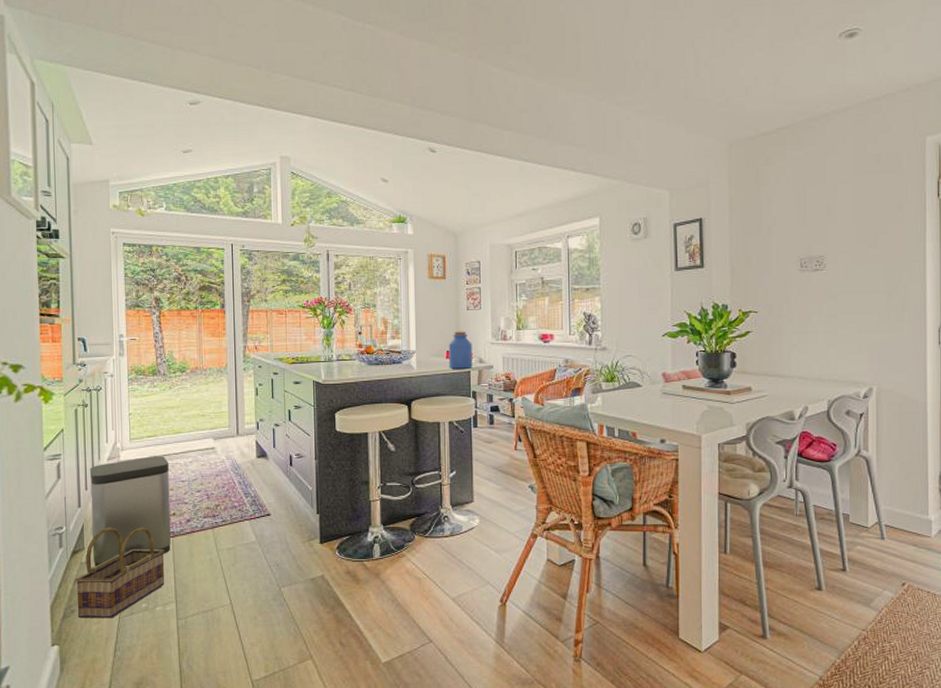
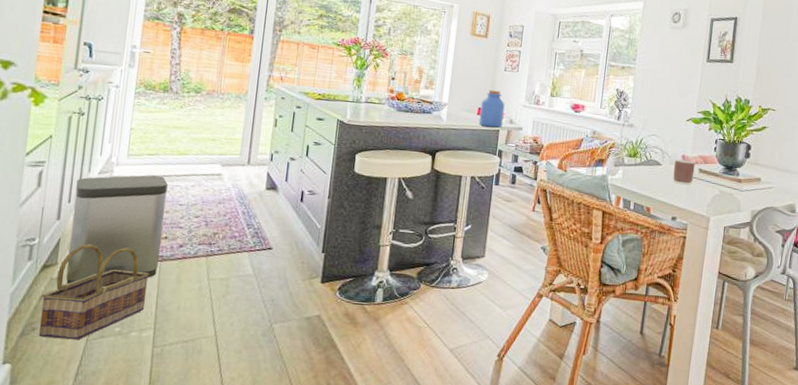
mug: none [656,378,678,404] -> present [673,159,696,185]

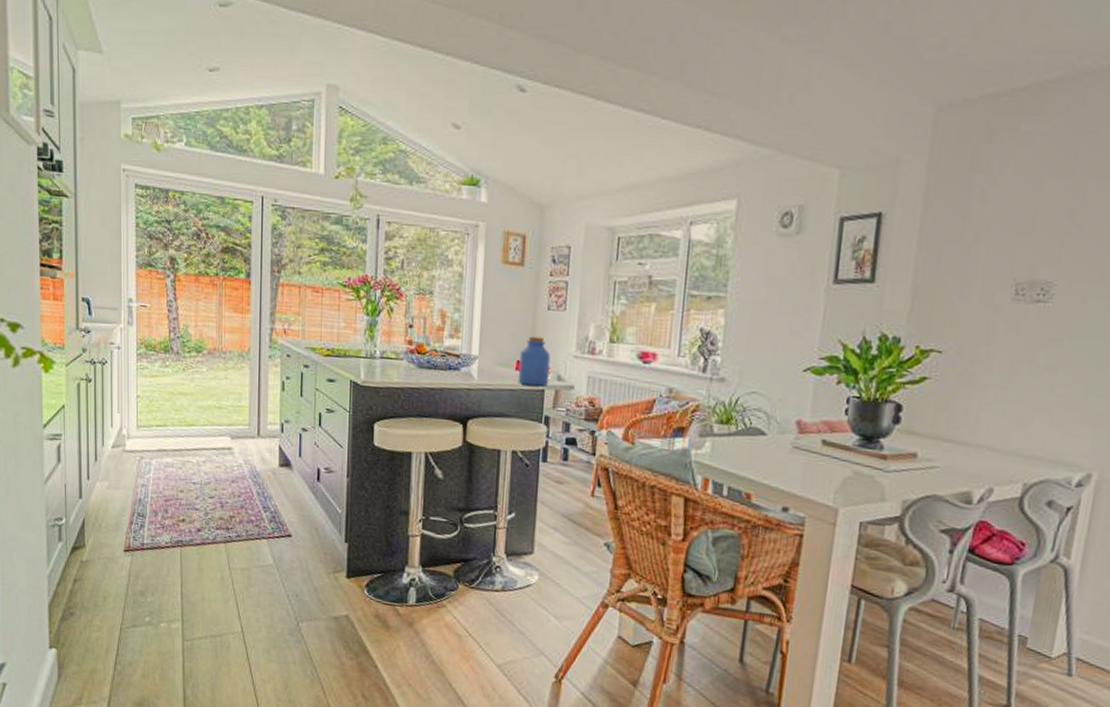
basket: present [38,244,150,340] -> none [75,525,172,628]
pedal bin: present [66,175,168,285] -> none [93,449,179,569]
mug: present [673,159,696,185] -> none [783,426,817,463]

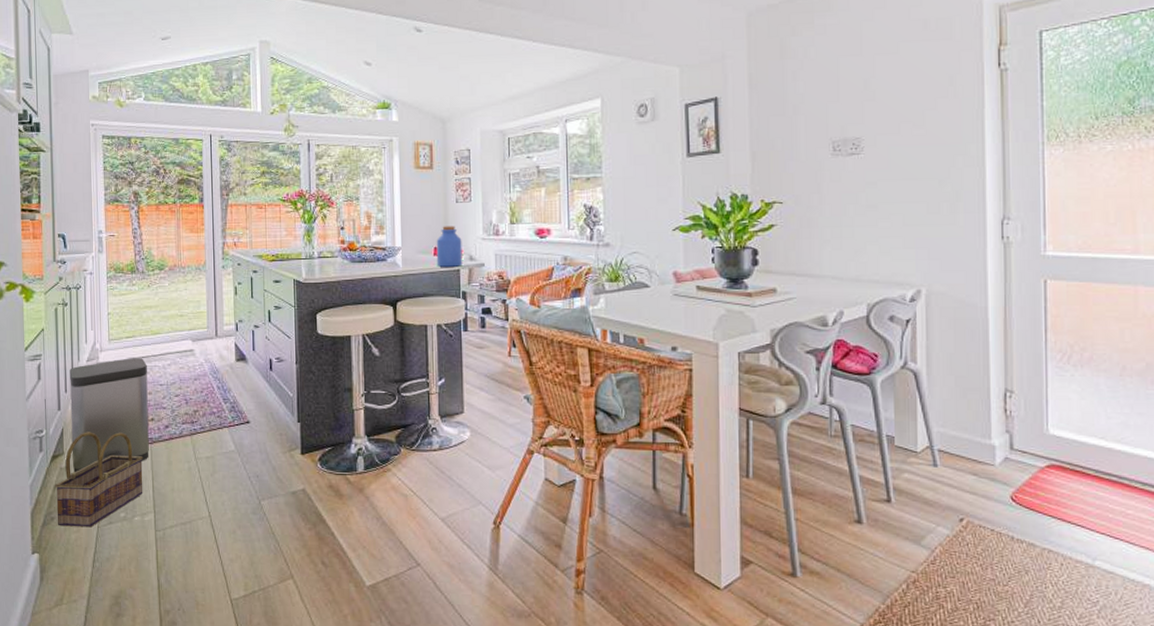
basket: none [75,525,172,628] -> present [55,432,144,528]
pedal bin: none [93,449,179,569] -> present [70,358,149,473]

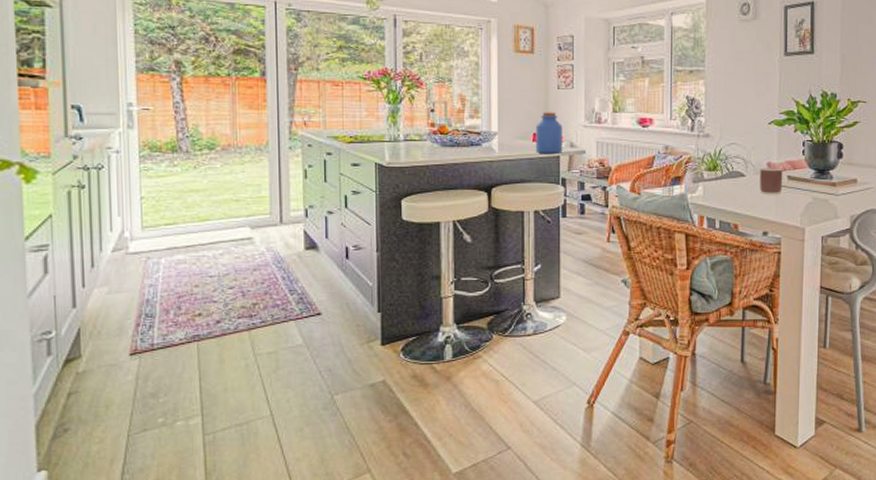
basket: present [55,432,144,528] -> none [69,330,188,438]
pedal bin: present [70,358,149,473] -> none [88,247,196,378]
mug: none [666,277,691,307] -> present [760,168,783,195]

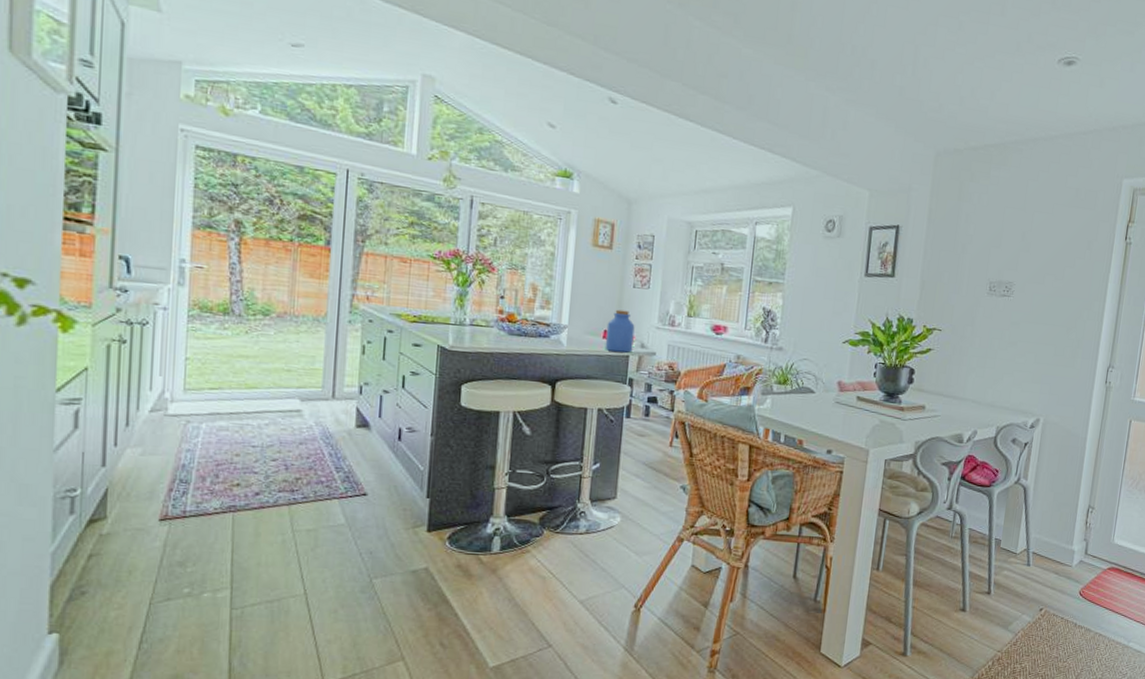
mug: present [760,168,783,195] -> none [828,386,853,414]

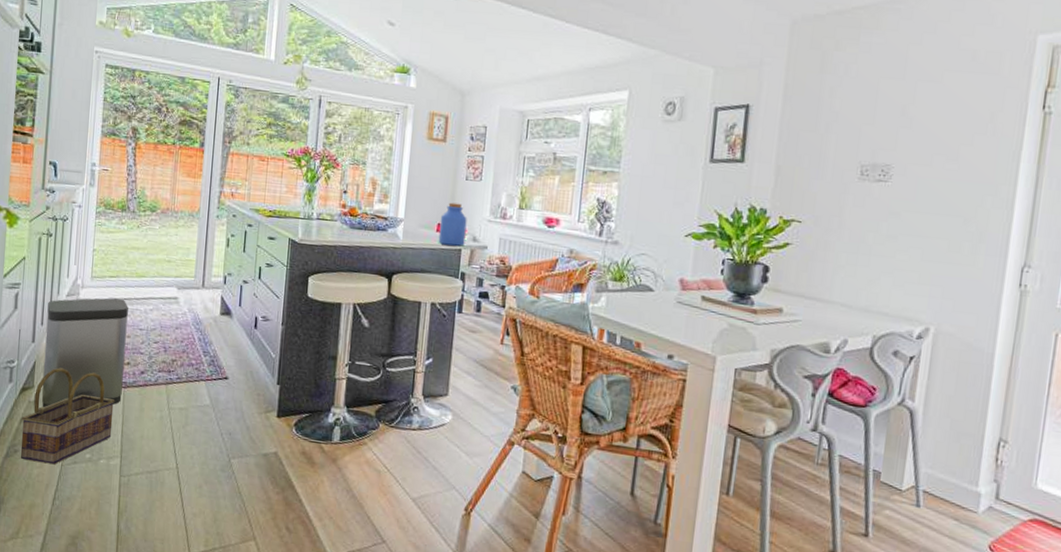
basket: none [89,494,222,604] -> present [20,367,115,465]
pedal bin: none [118,413,236,541] -> present [41,298,128,408]

